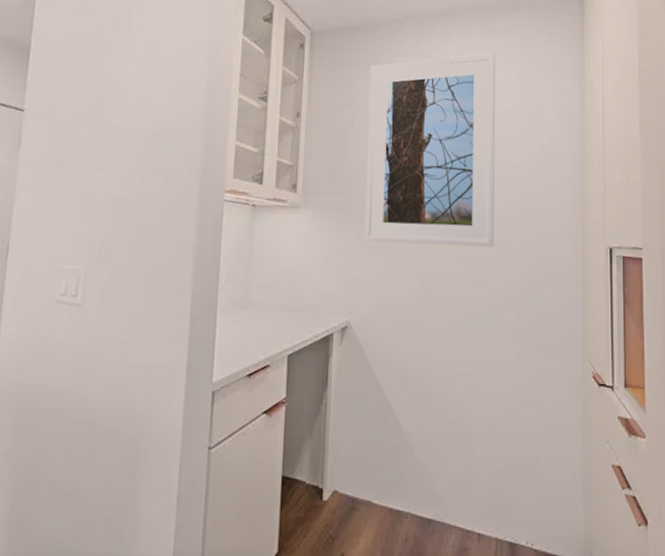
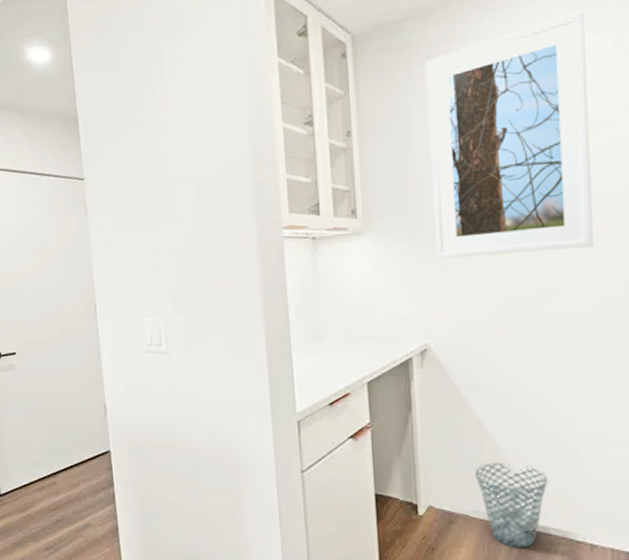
waste basket: none [381,445,445,537] -> present [475,462,548,548]

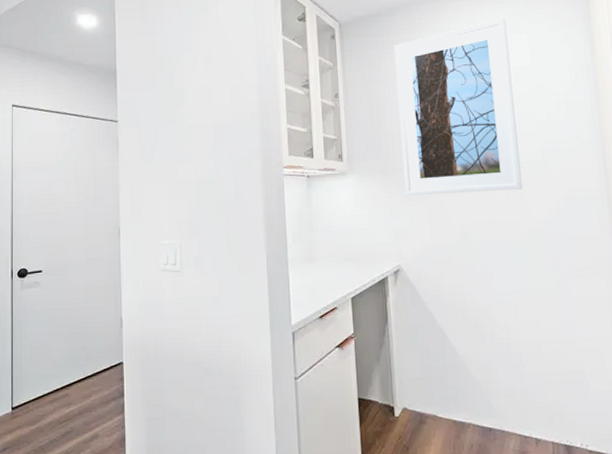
waste basket: present [475,462,548,548] -> none [441,367,499,444]

